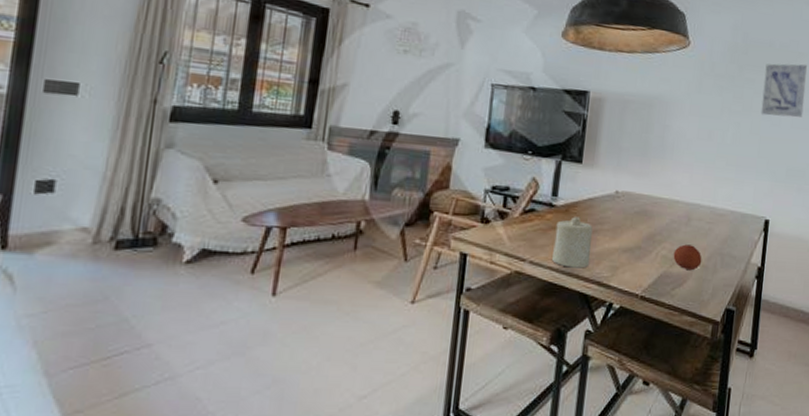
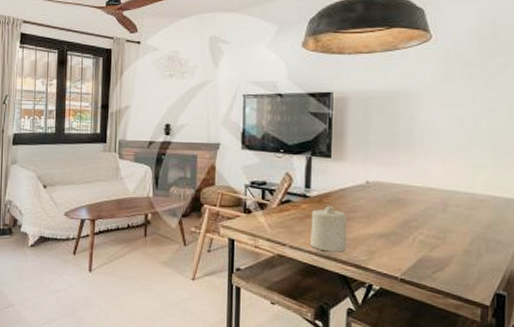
fruit: present [673,244,702,270] -> none [431,230,464,254]

